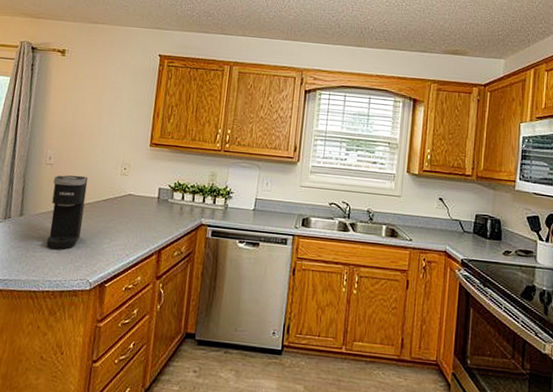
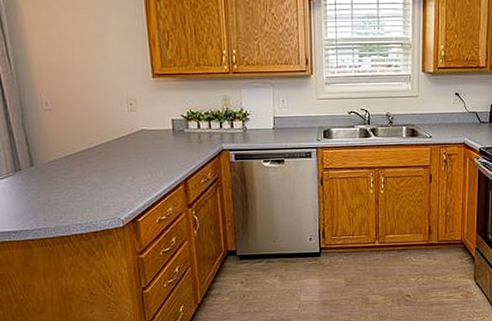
coffee maker: present [46,175,88,250] -> none [56,117,101,195]

